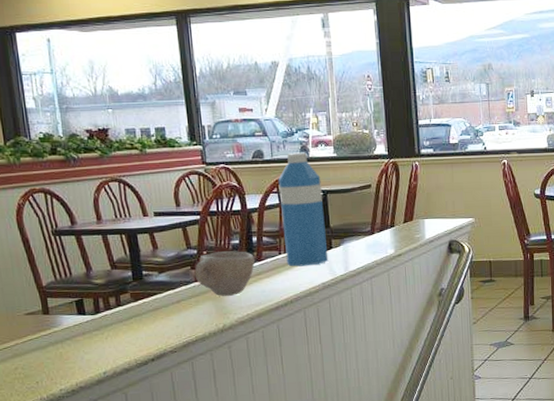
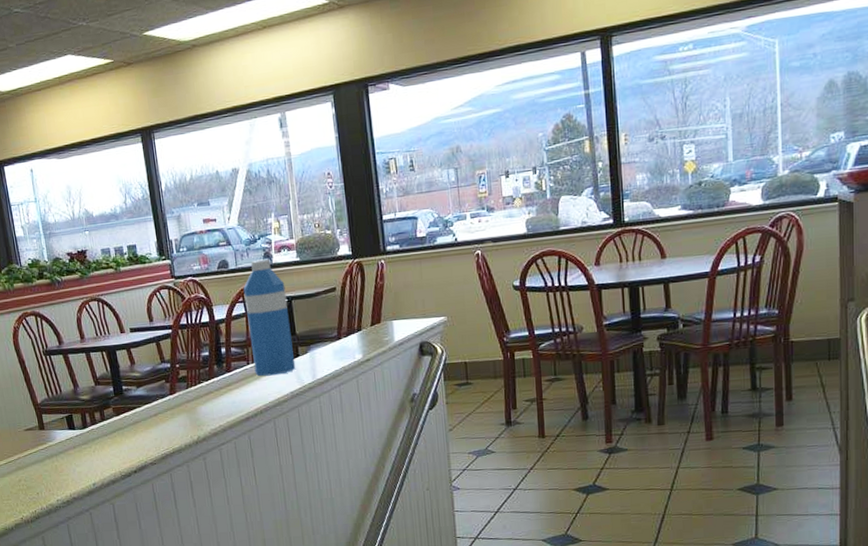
cup: present [194,251,255,296] -> none [169,363,225,409]

